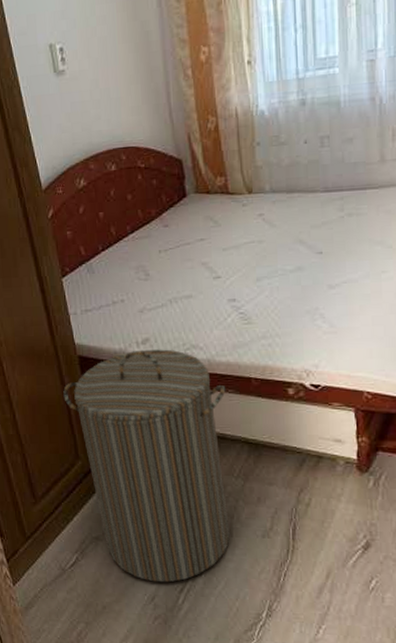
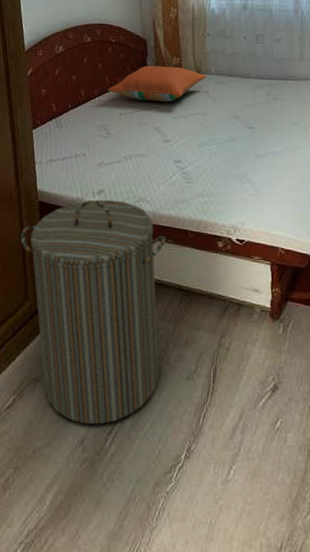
pillow: none [141,188,260,233] -> present [107,65,206,103]

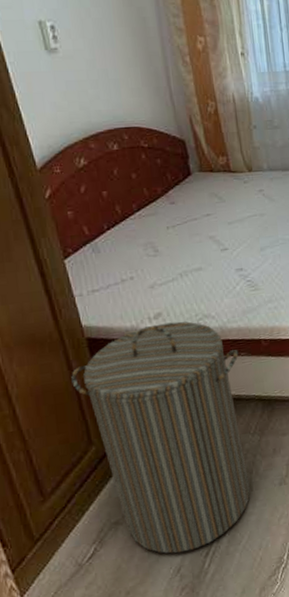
pillow: present [107,65,206,103] -> none [147,167,259,210]

